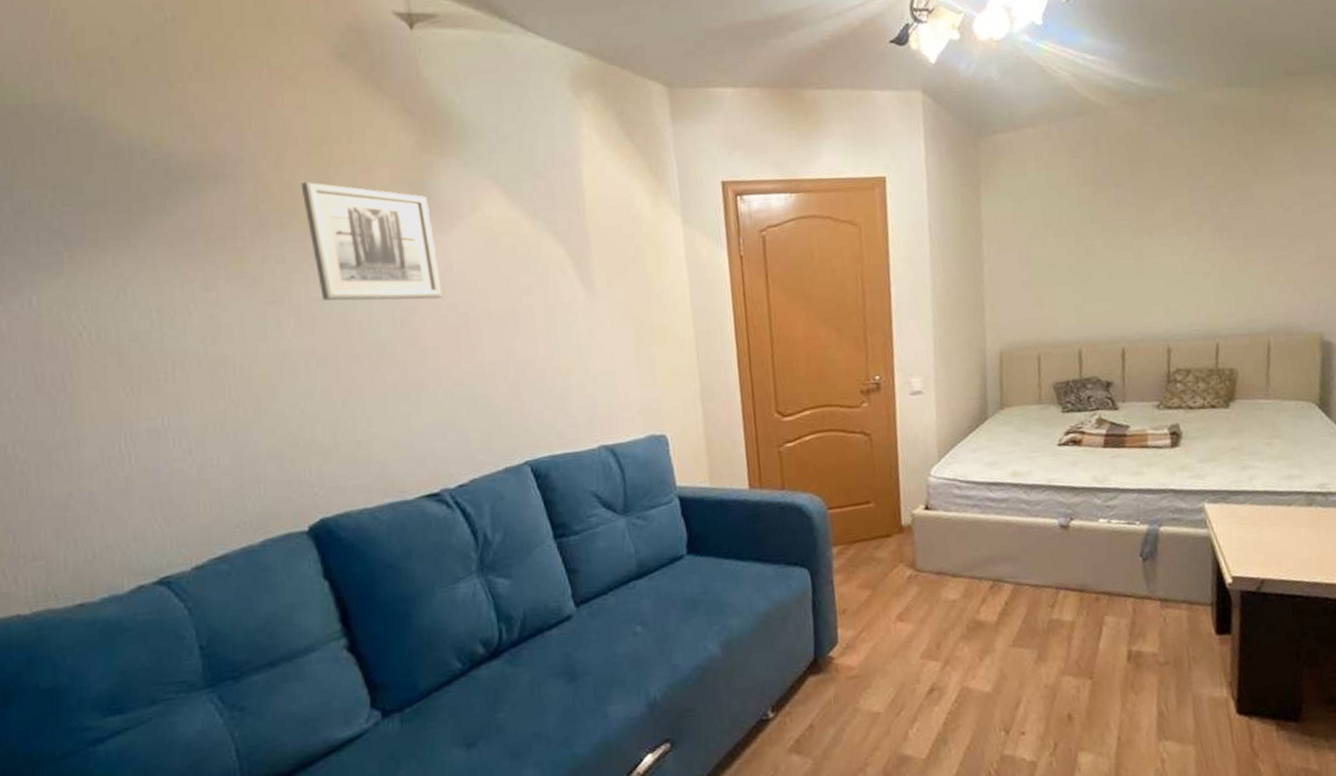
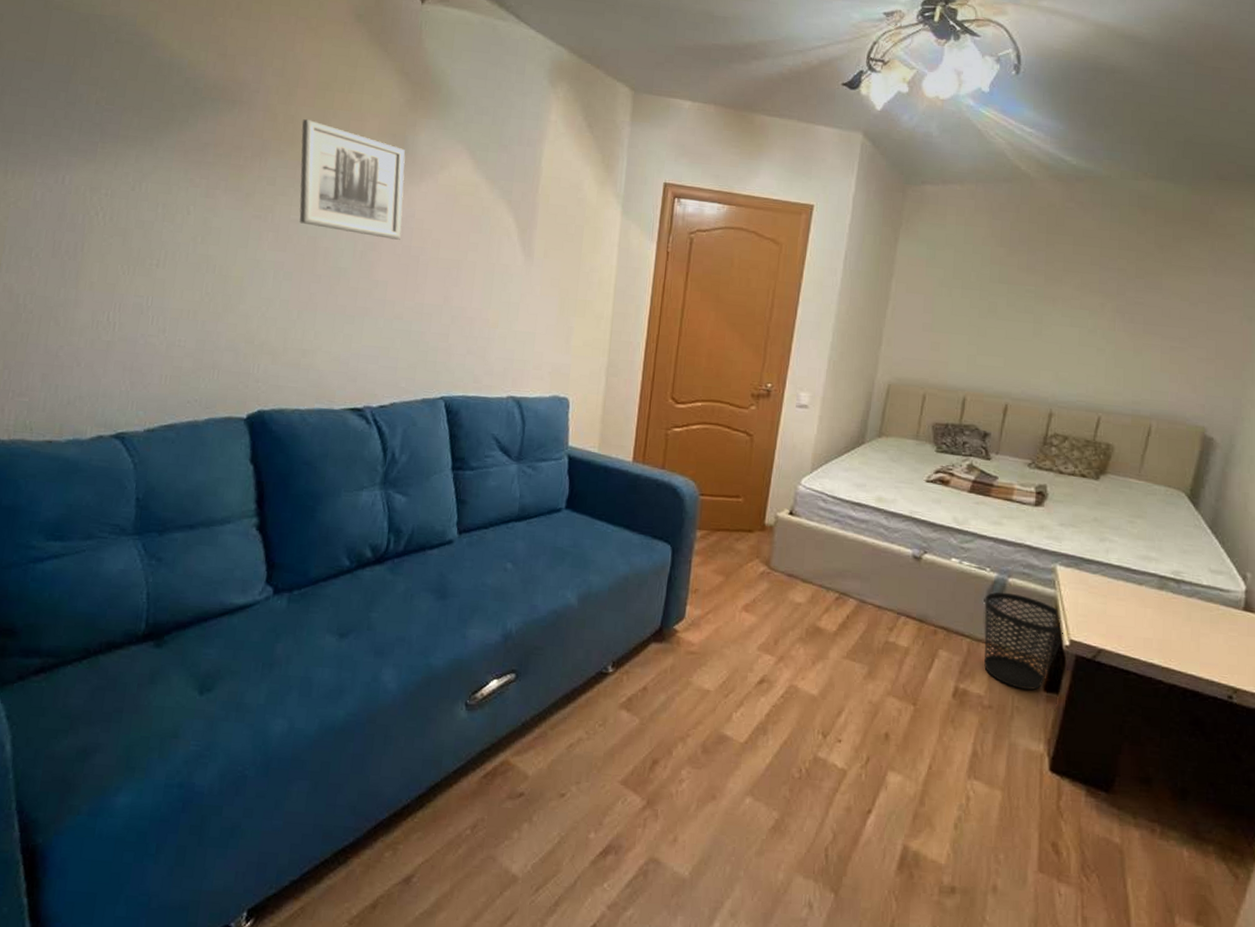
wastebasket: none [1141,542,1225,638] -> present [984,592,1063,690]

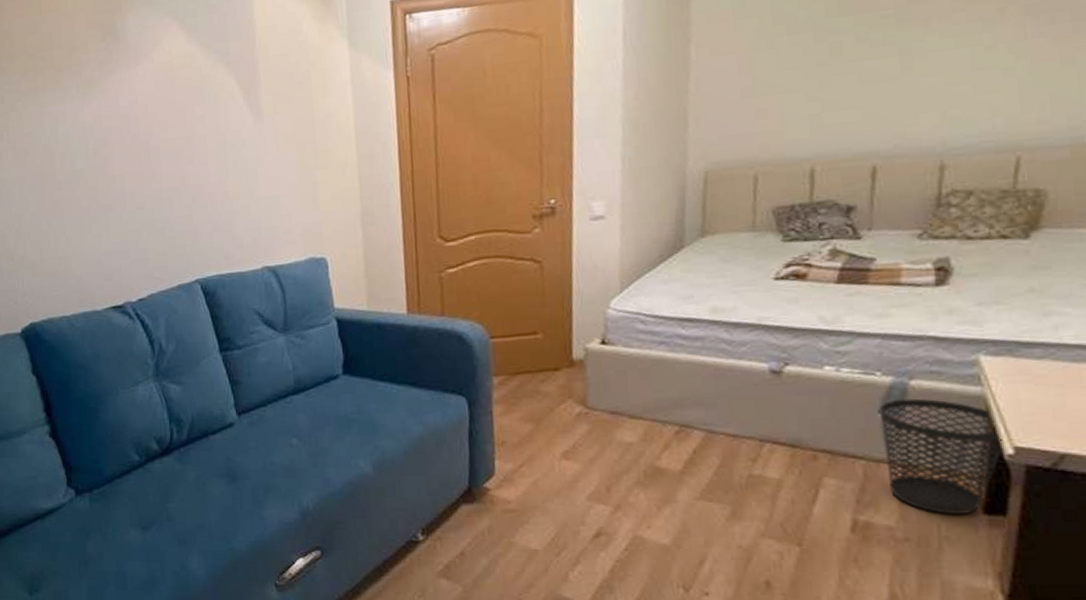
wall art: present [299,118,406,240] -> none [16,30,128,135]

